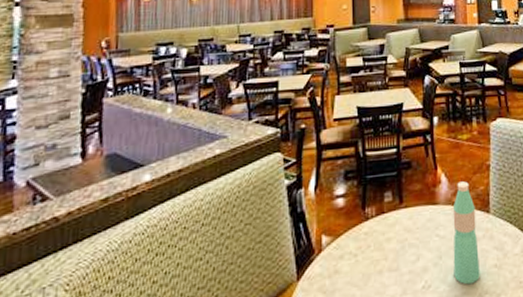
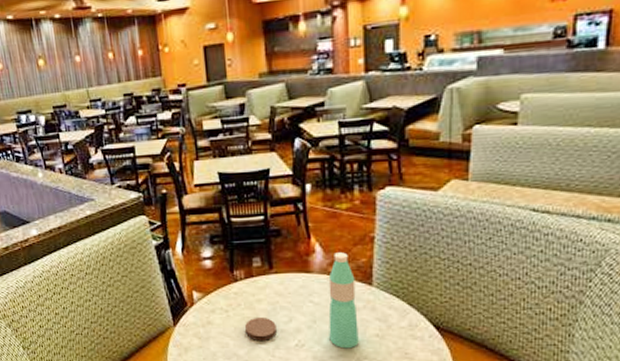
coaster: none [374,258,404,287] -> present [245,316,277,340]

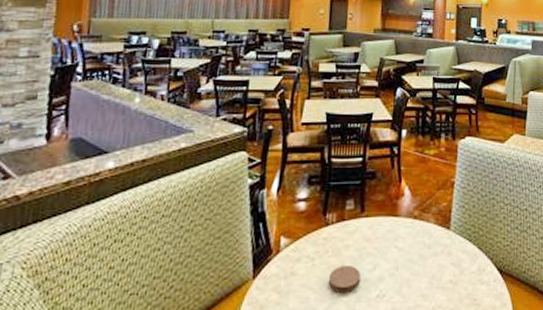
water bottle: present [328,252,359,349] -> none [409,196,436,298]

